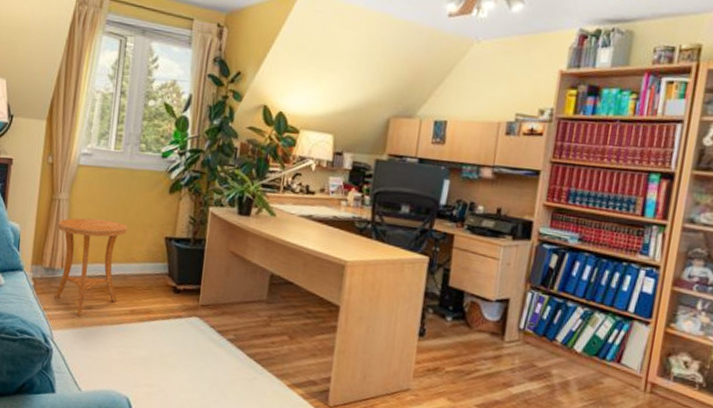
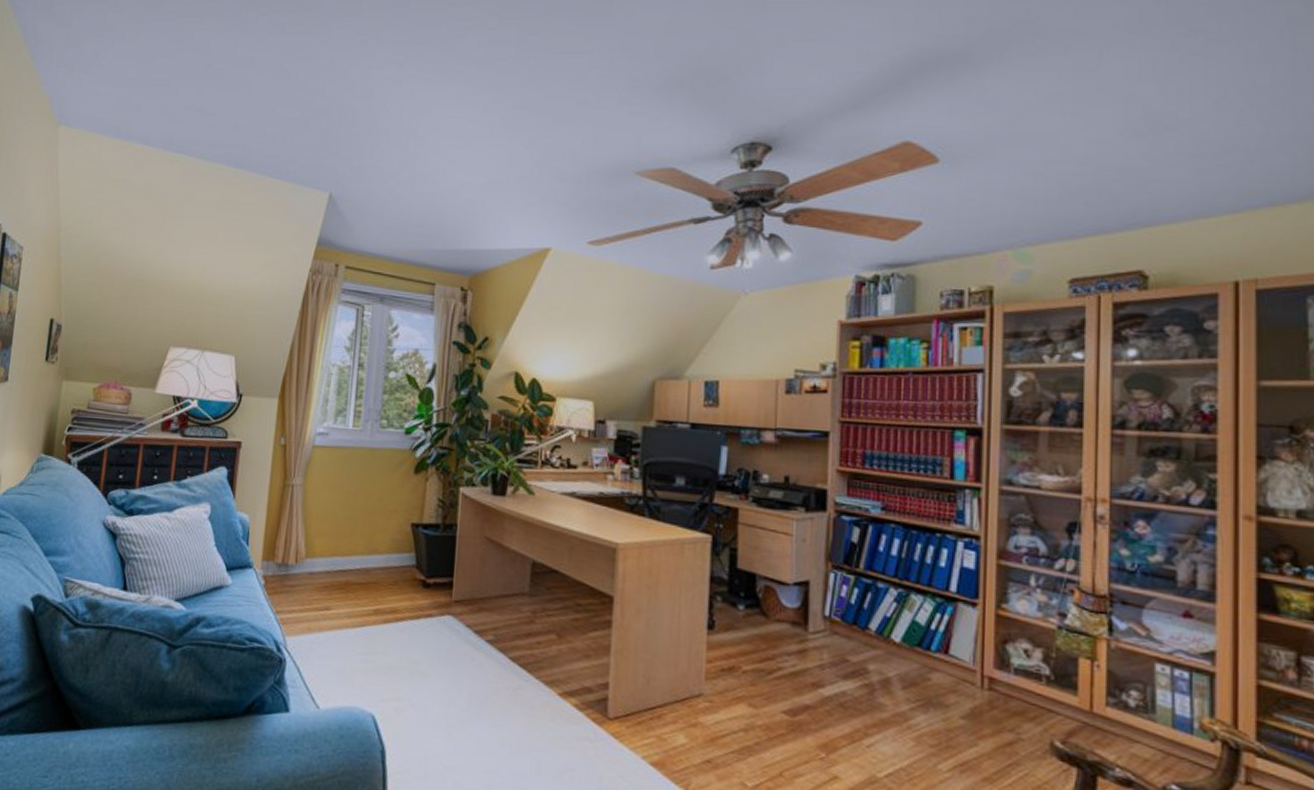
side table: present [55,218,127,316] -> none [288,505,369,619]

